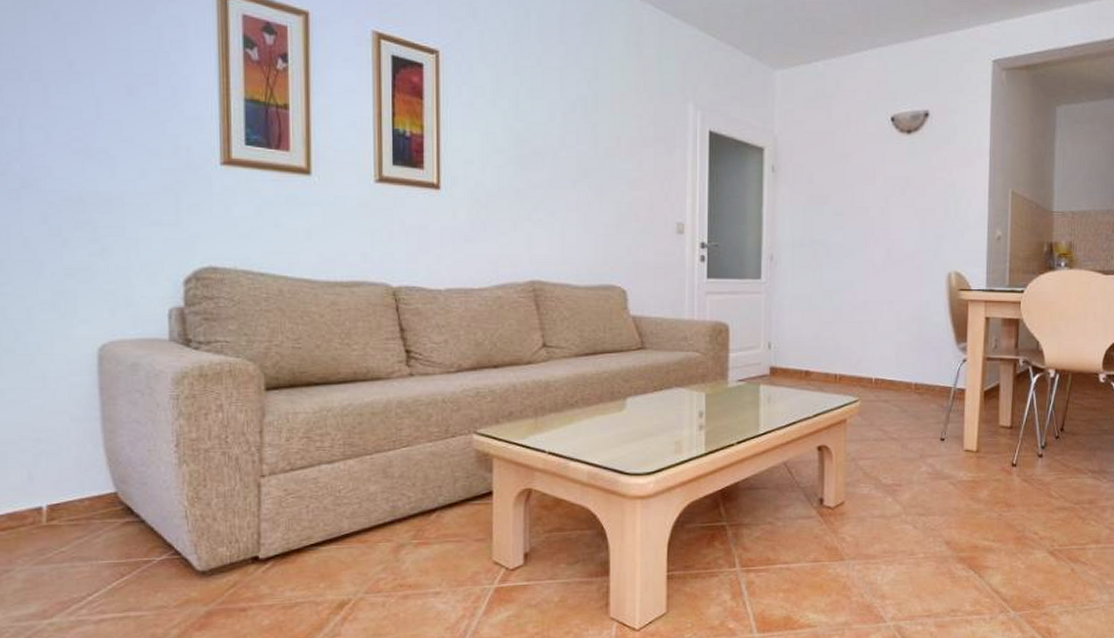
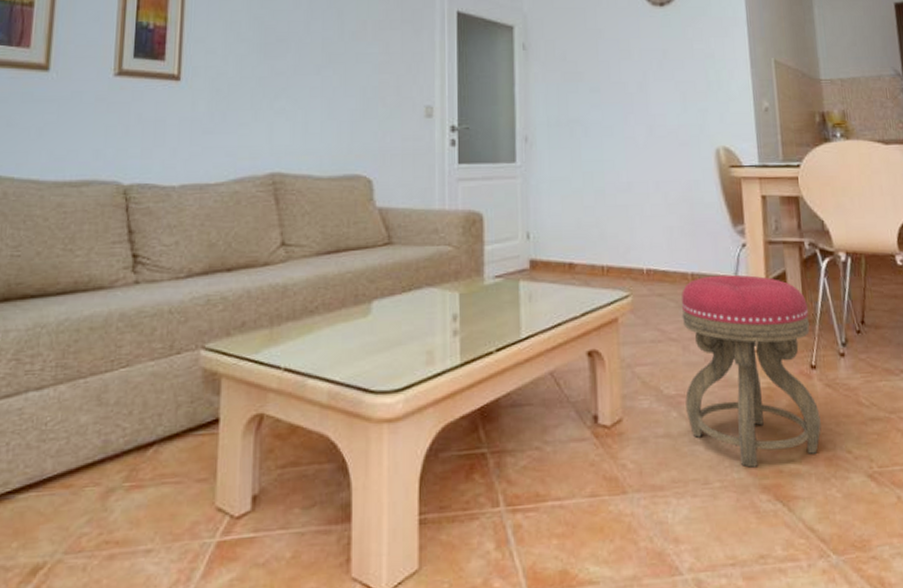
stool: none [900,385,1016,543] -> present [681,274,821,468]

